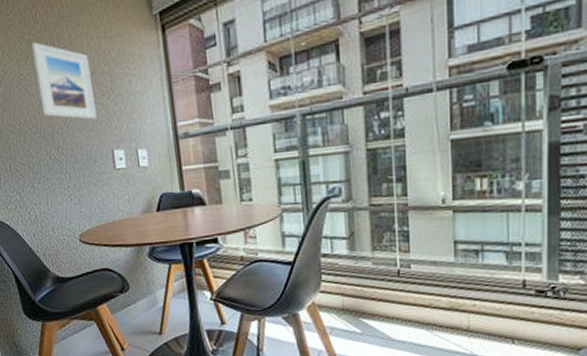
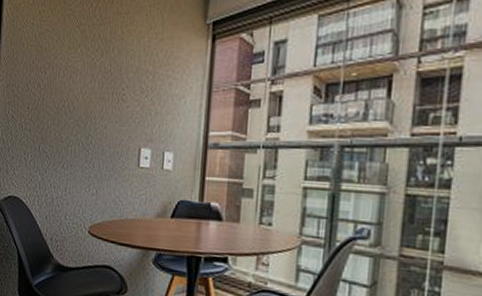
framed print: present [31,42,97,120] -> none [81,34,136,115]

